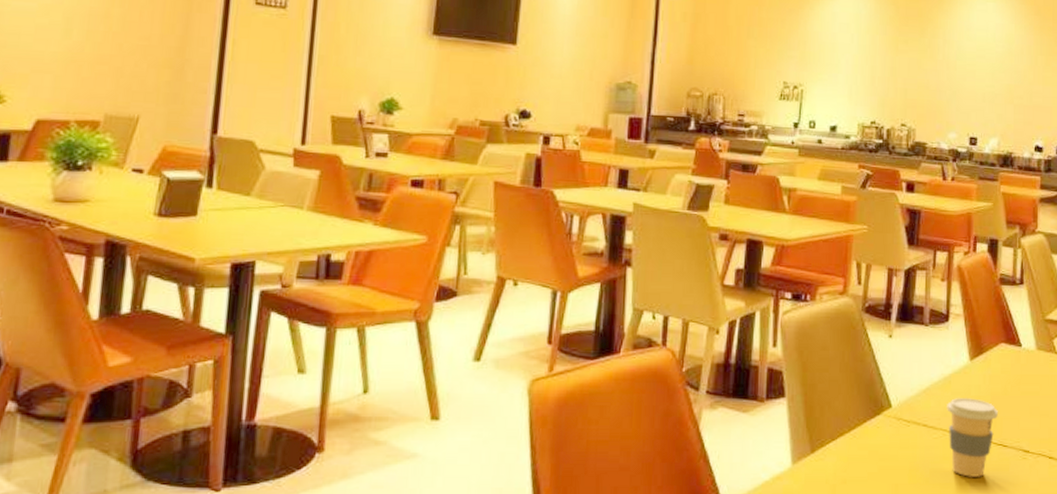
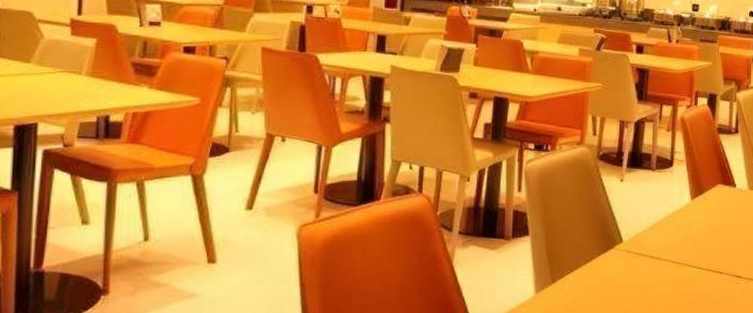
coffee cup: present [947,397,998,477] -> none [671,231,715,300]

